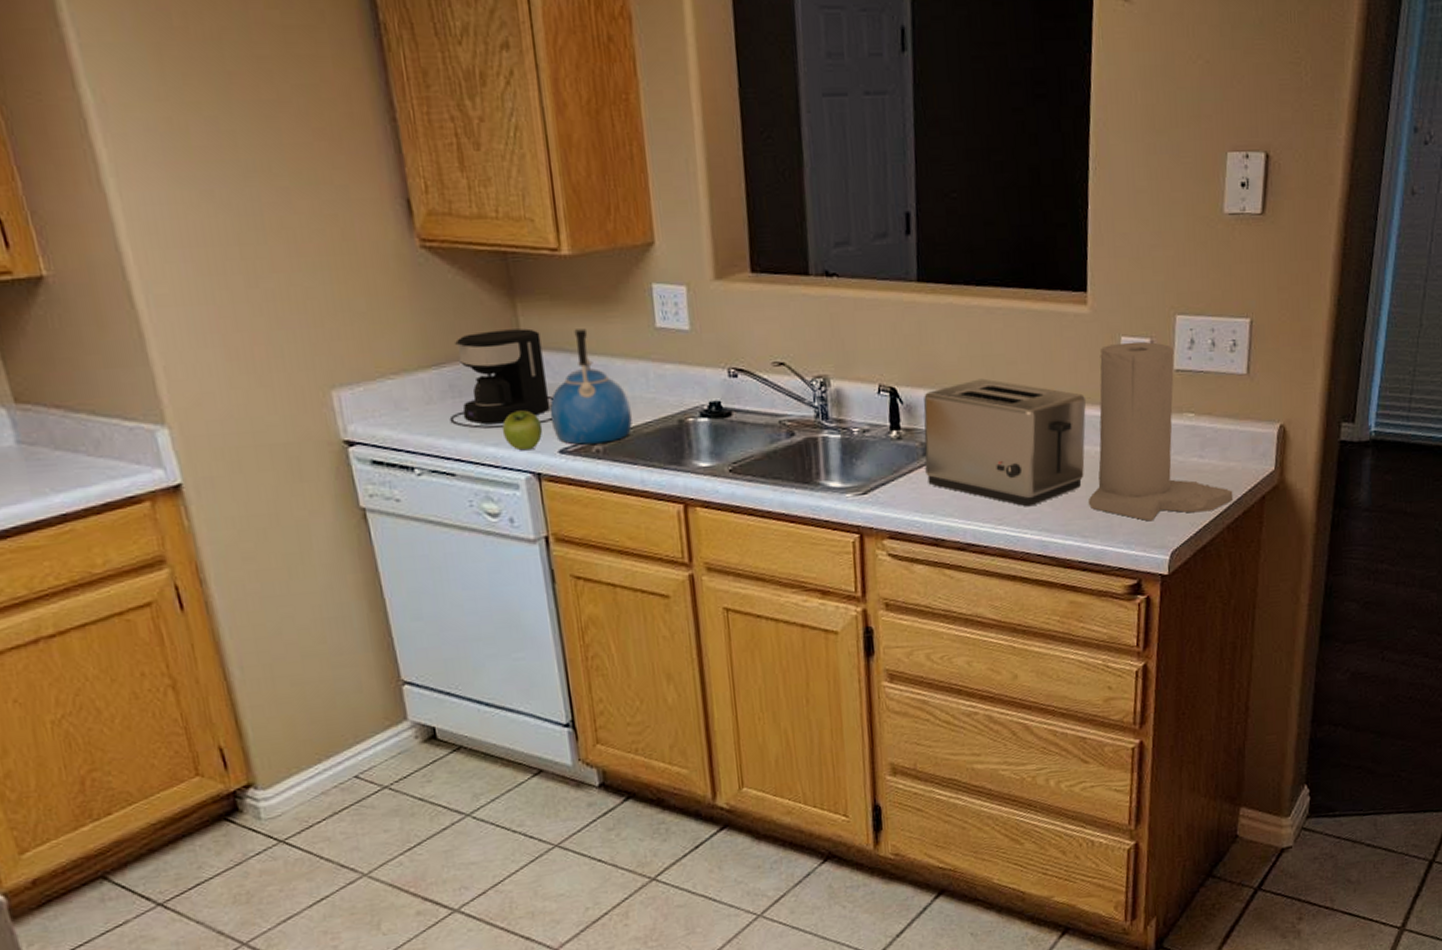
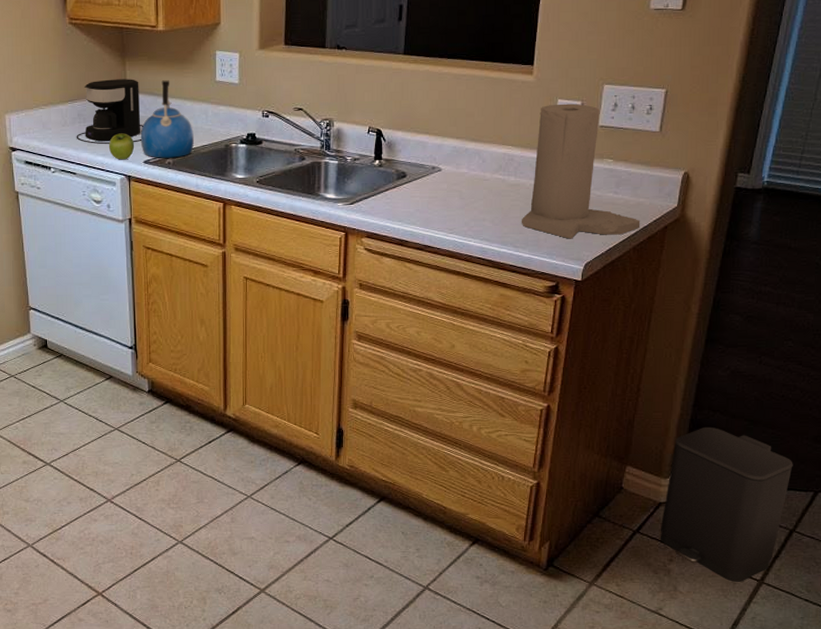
toaster: present [923,378,1087,507] -> none [398,126,526,222]
pedal bin: none [1285,745,1428,934] -> present [660,426,793,582]

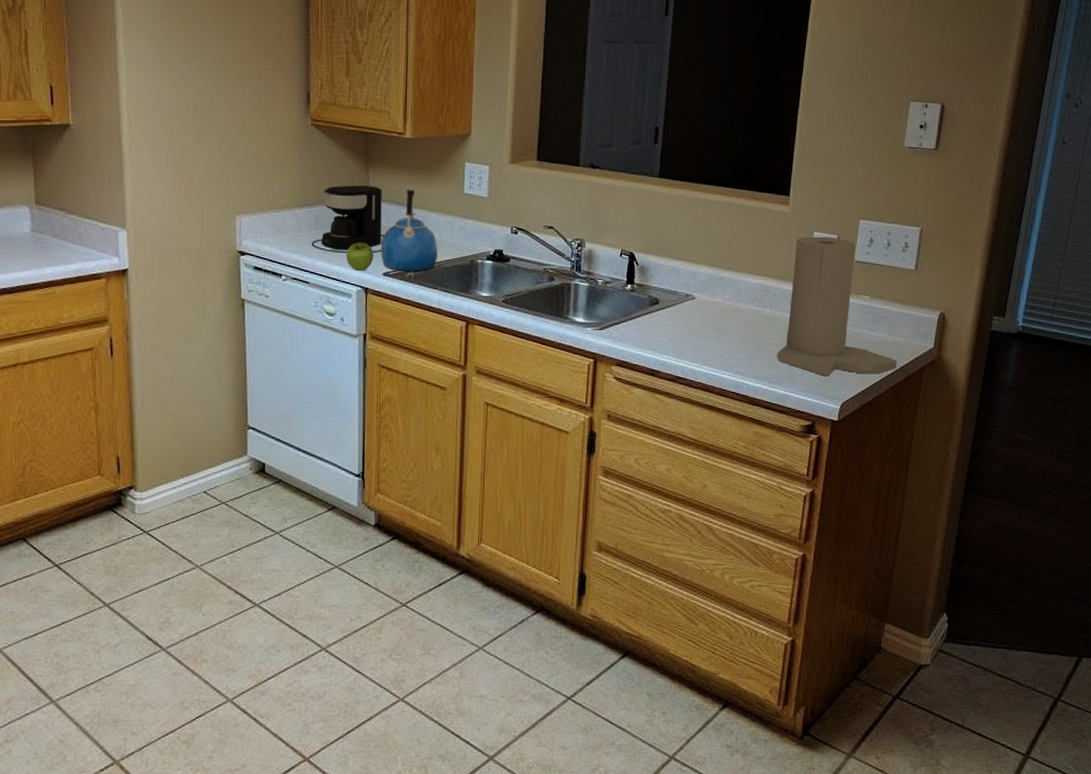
pedal bin: present [660,426,793,582] -> none [921,582,1056,756]

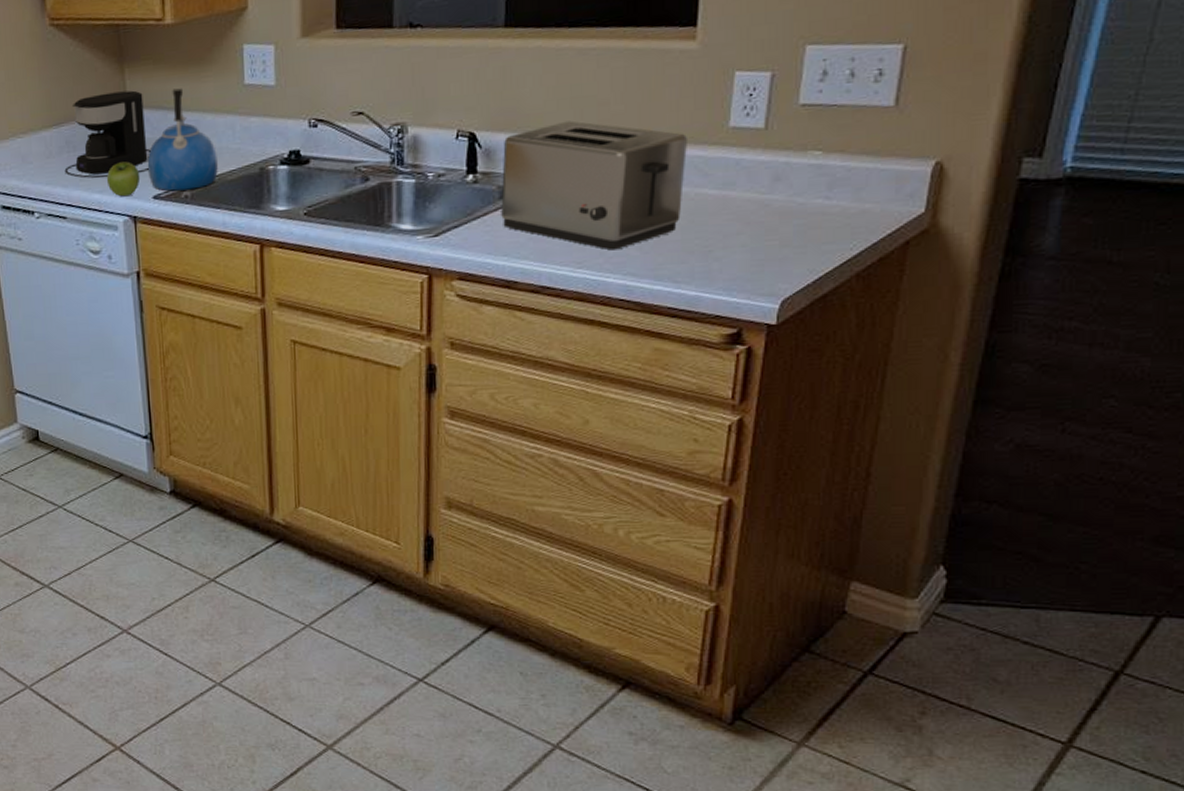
toaster: none [650,253,782,354] -> present [501,120,689,251]
paper towel: present [776,236,897,377] -> none [683,75,867,267]

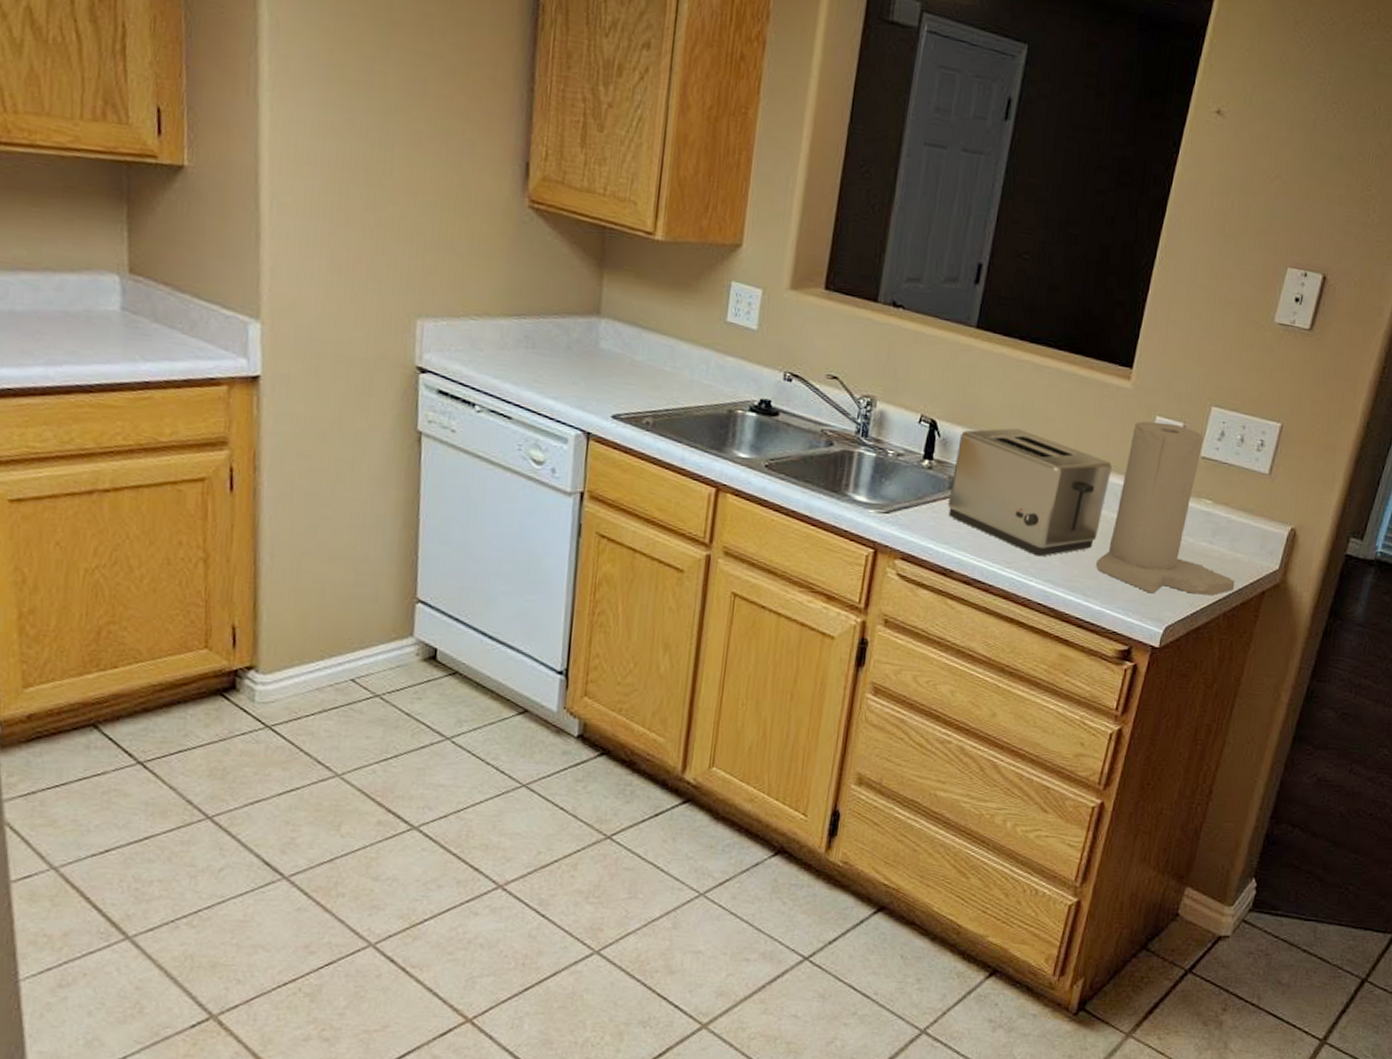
coffee maker: present [64,90,151,178] -> none [518,293,619,388]
fruit: present [106,161,141,197] -> none [563,371,602,410]
kettle: present [147,88,219,191] -> none [610,308,687,418]
paper towel: none [683,75,867,267] -> present [1095,421,1236,596]

